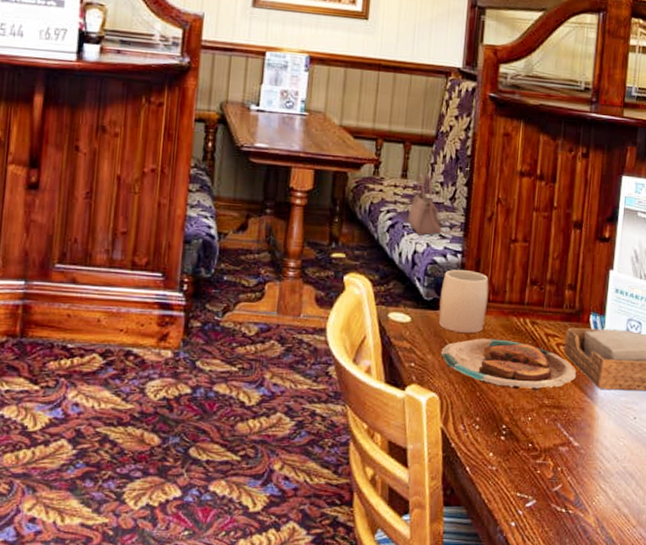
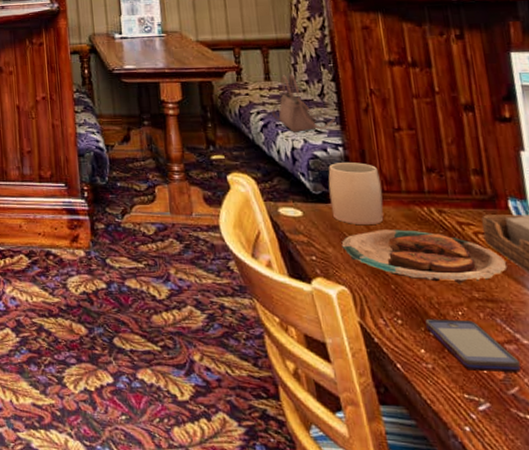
mobile phone: none [499,424,568,471] -> present [425,318,521,372]

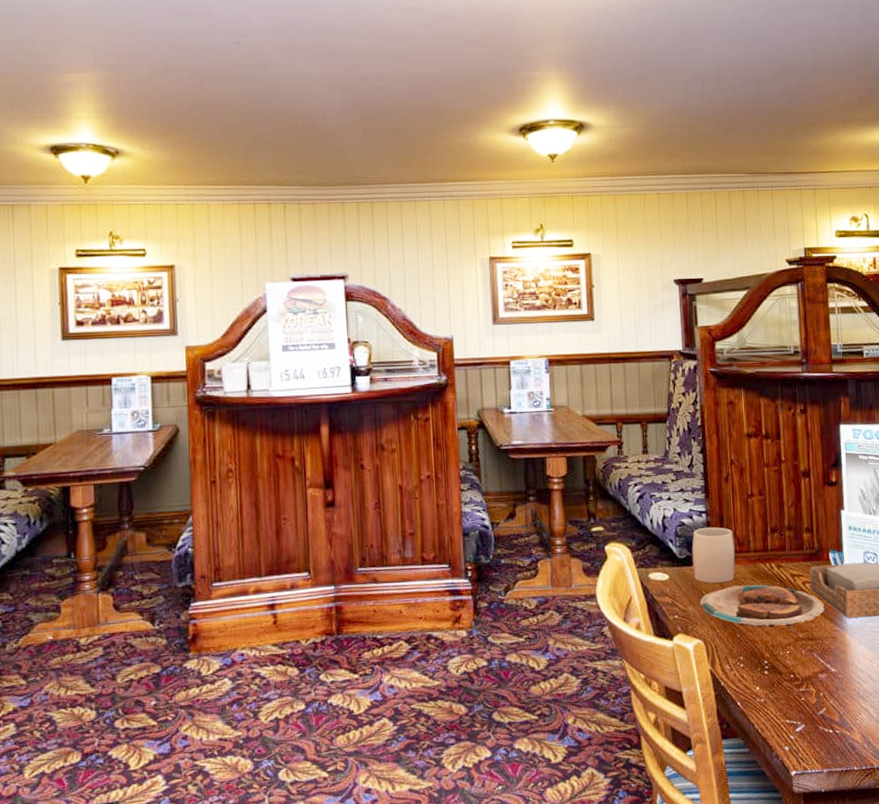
handbag: present [271,73,335,132] -> none [647,446,700,502]
mobile phone: present [425,318,521,372] -> none [761,657,828,700]

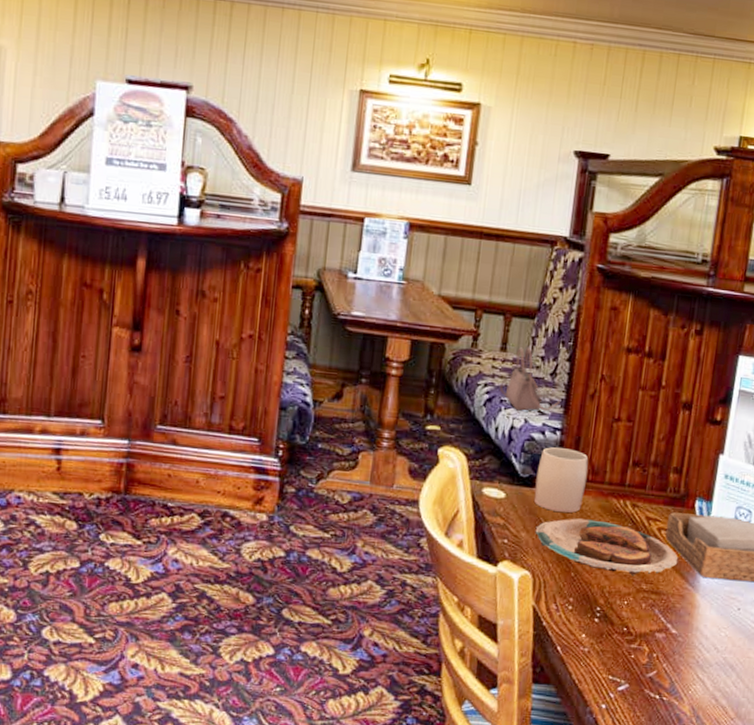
handbag: none [647,446,700,502] -> present [499,347,560,412]

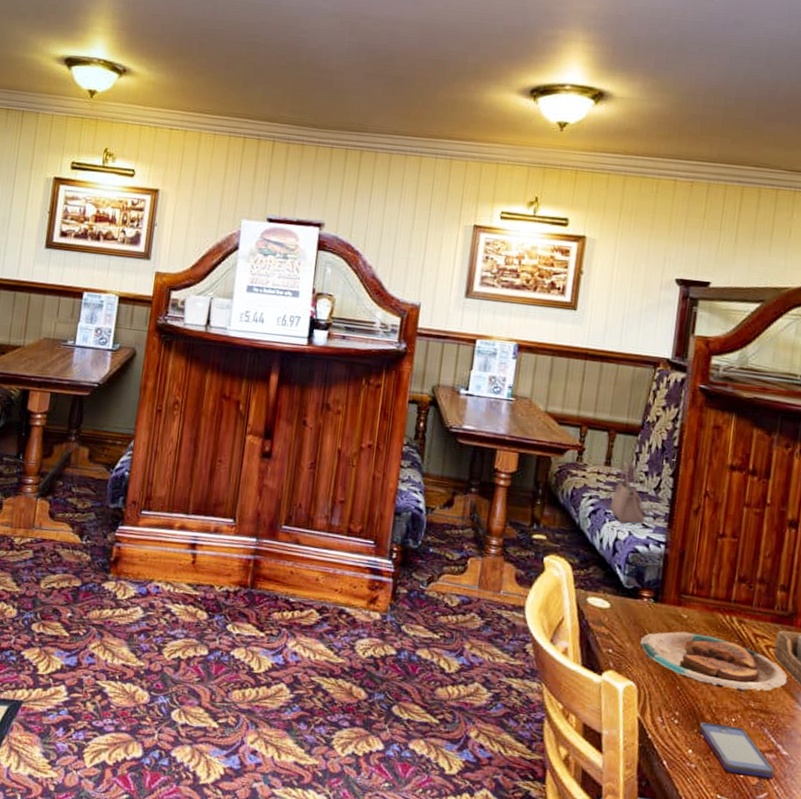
mug: present [534,447,589,513] -> none [638,560,693,626]
mobile phone: none [592,606,664,658] -> present [699,721,775,780]

